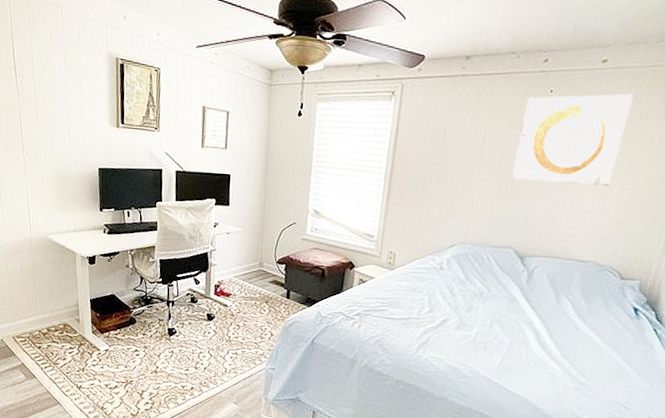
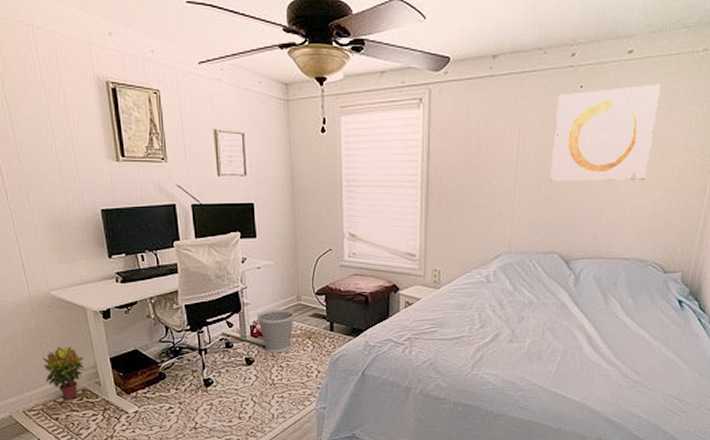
potted plant: none [34,284,69,332] -> present [42,347,86,400]
wastebasket: none [221,272,256,313] -> present [256,309,295,353]

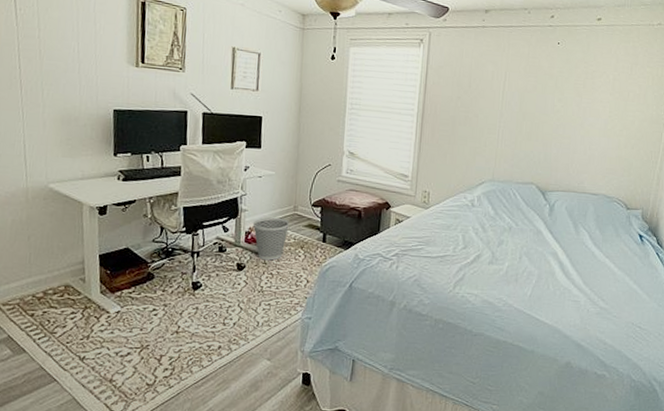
potted plant: present [42,347,86,400] -> none [27,240,73,295]
wall art: present [550,84,660,182] -> none [530,47,623,127]

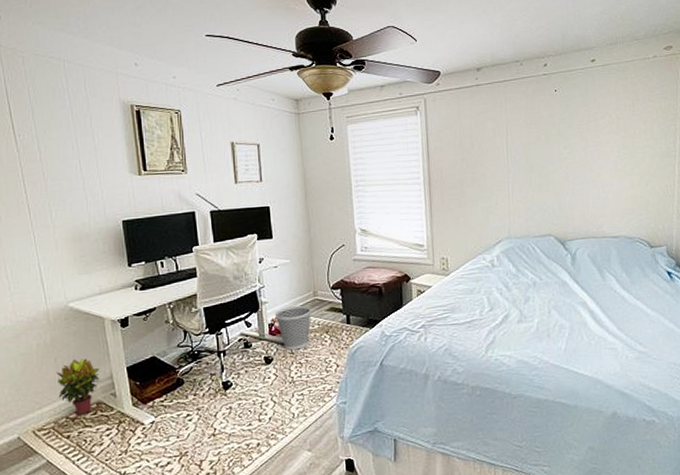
potted plant: none [27,240,73,295] -> present [56,358,102,415]

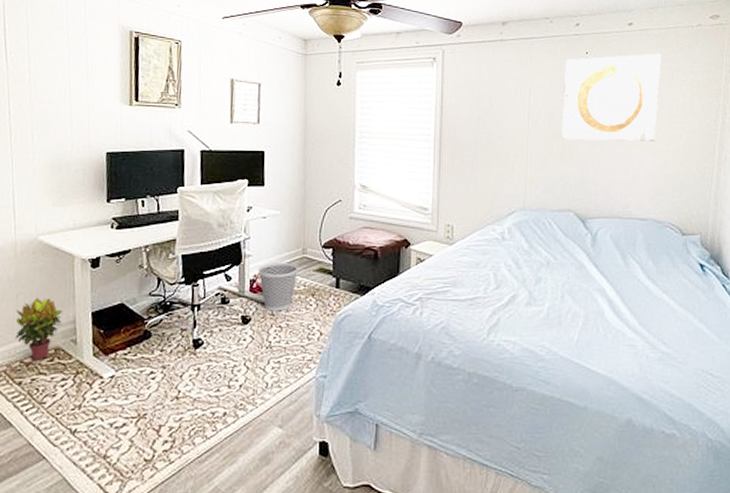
wall art: none [537,85,623,172] -> present [561,53,661,142]

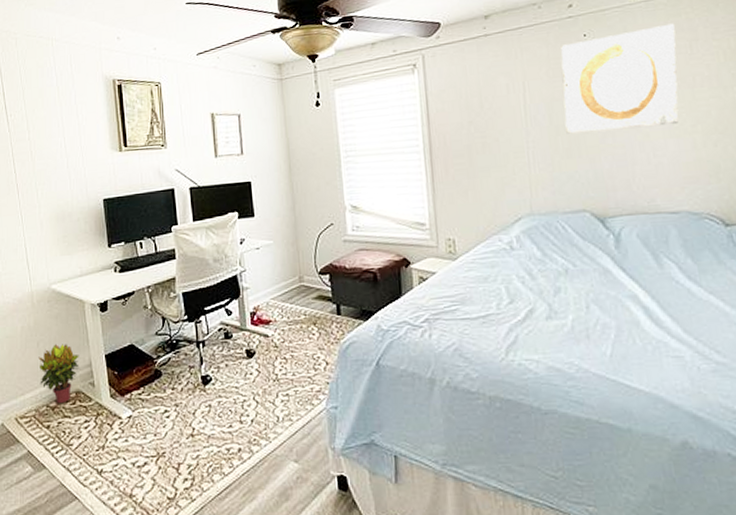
wastebasket: present [257,262,299,312] -> none [257,291,298,343]

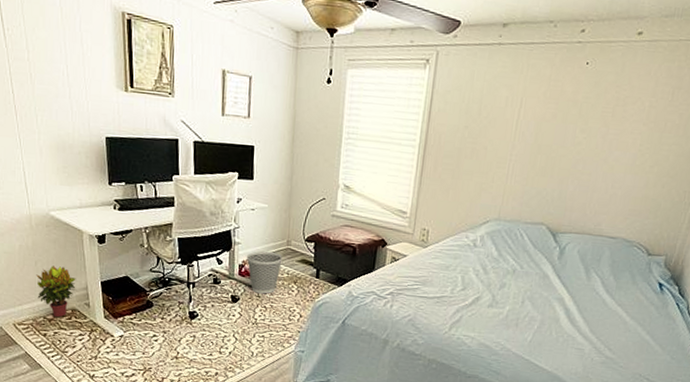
wastebasket: none [257,291,298,343] -> present [246,250,284,294]
wall art: present [561,23,679,134] -> none [546,68,666,163]

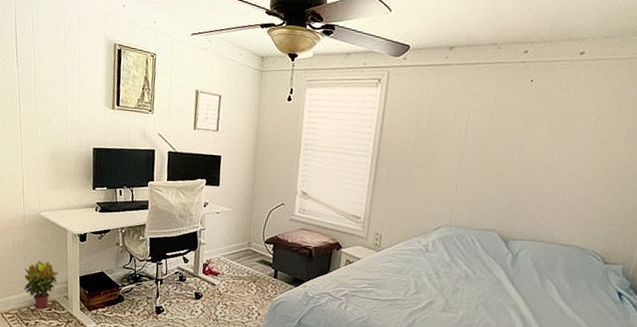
wastebasket: present [246,250,284,294] -> none [210,251,244,292]

